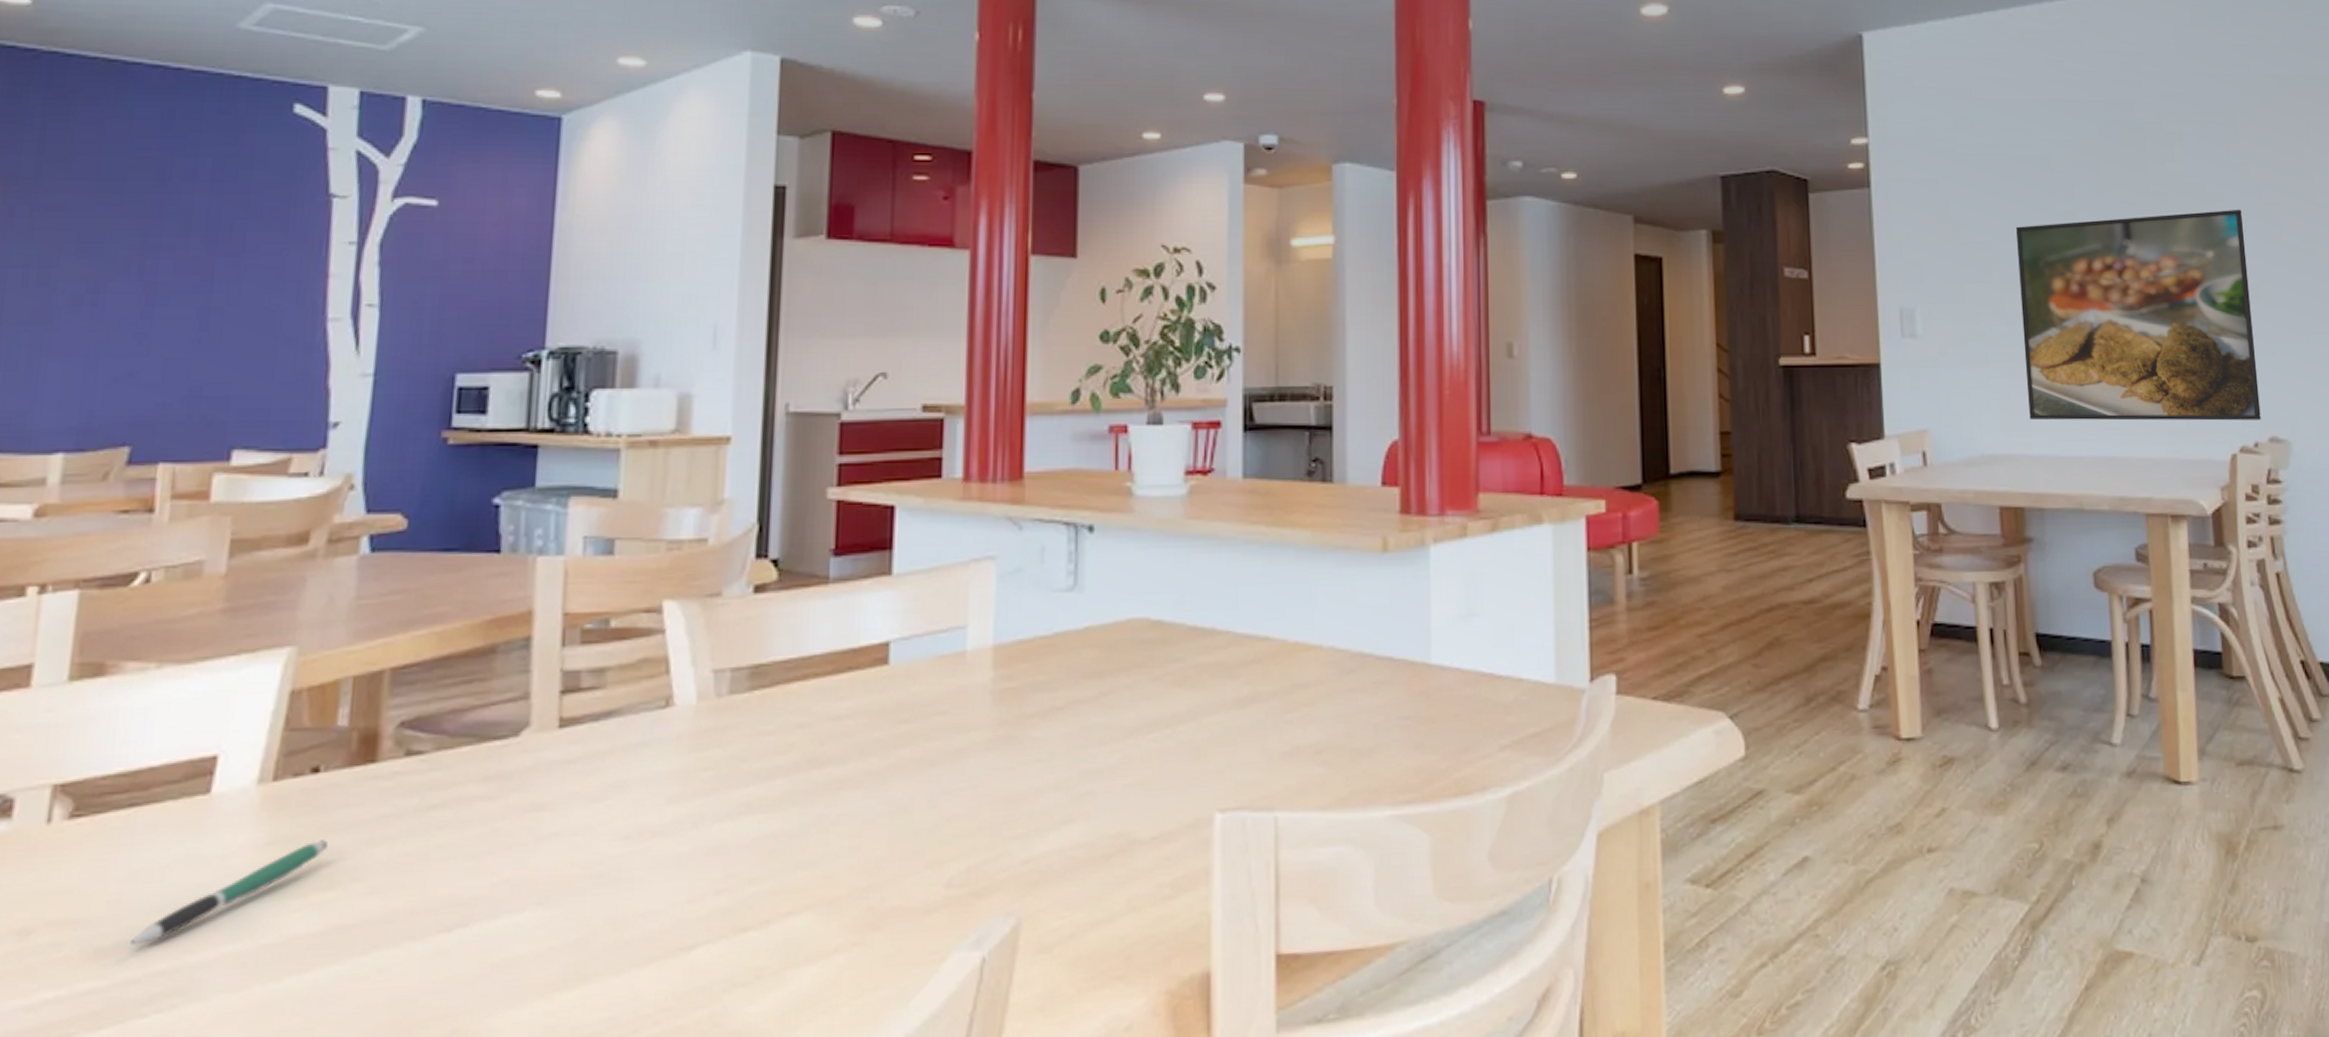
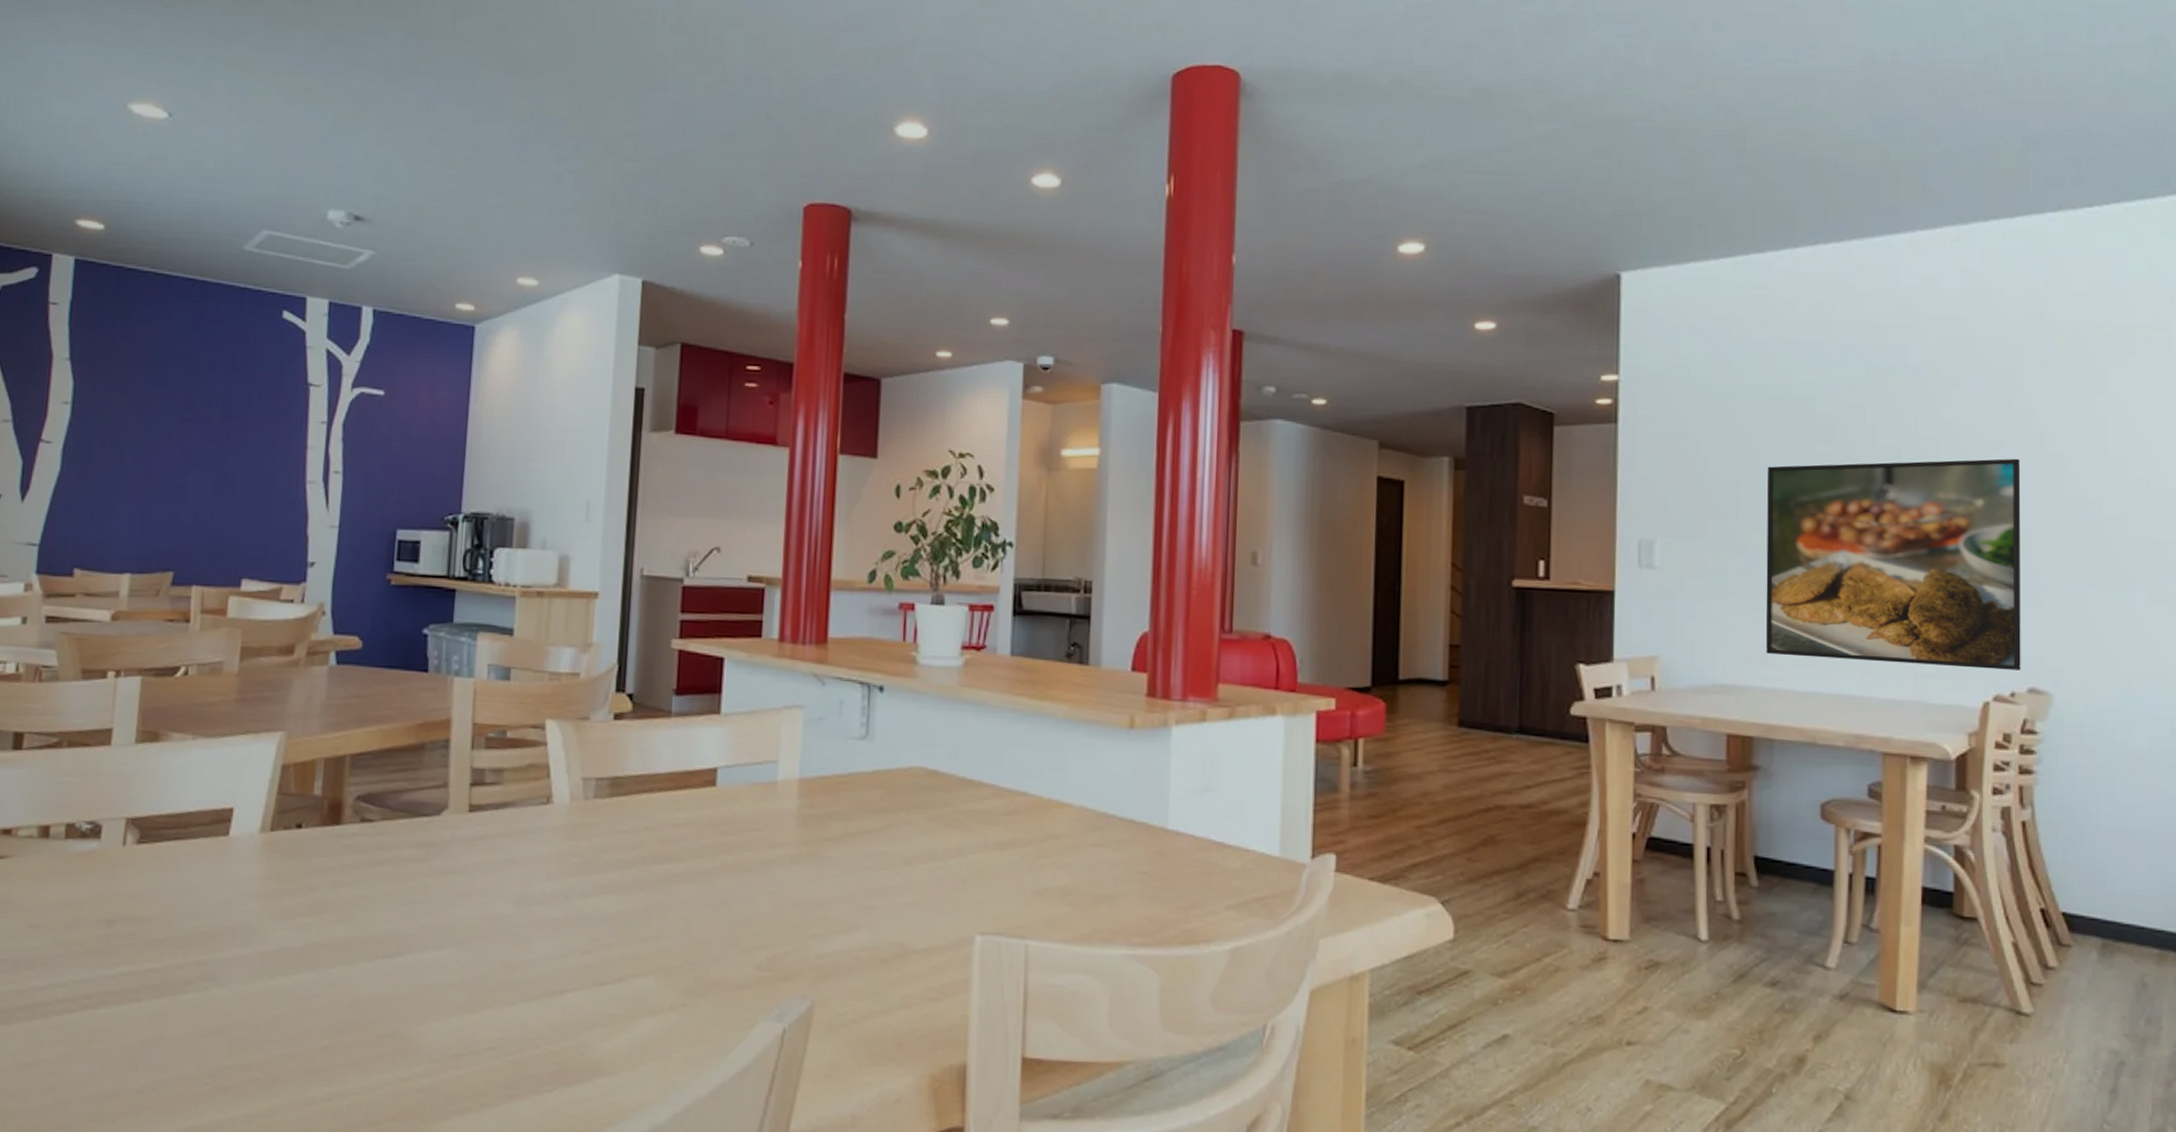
pen: present [130,840,329,946] -> none [177,878,308,941]

